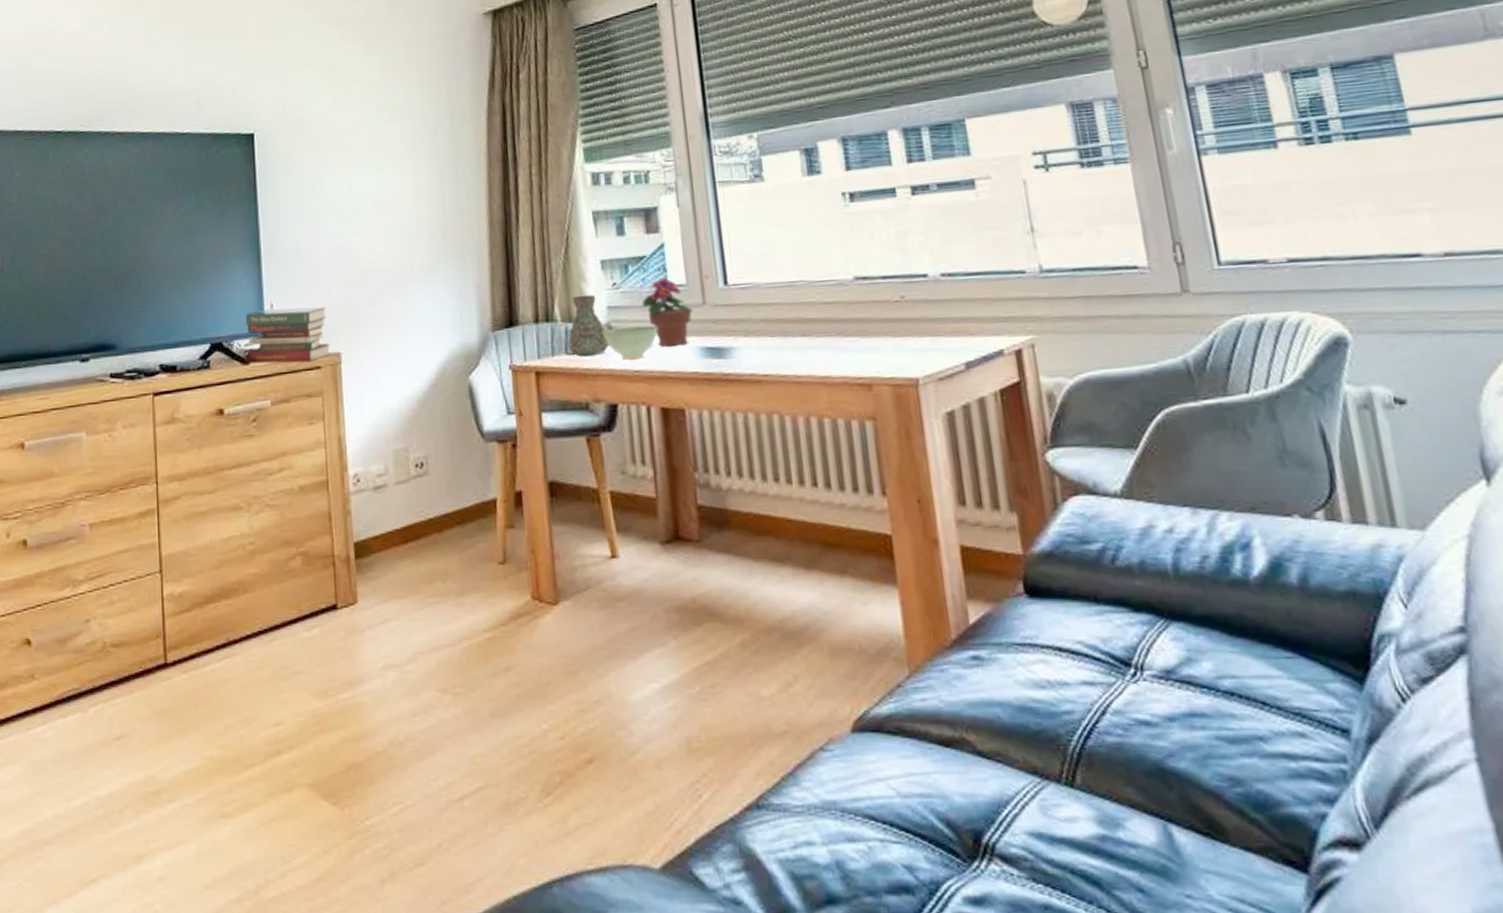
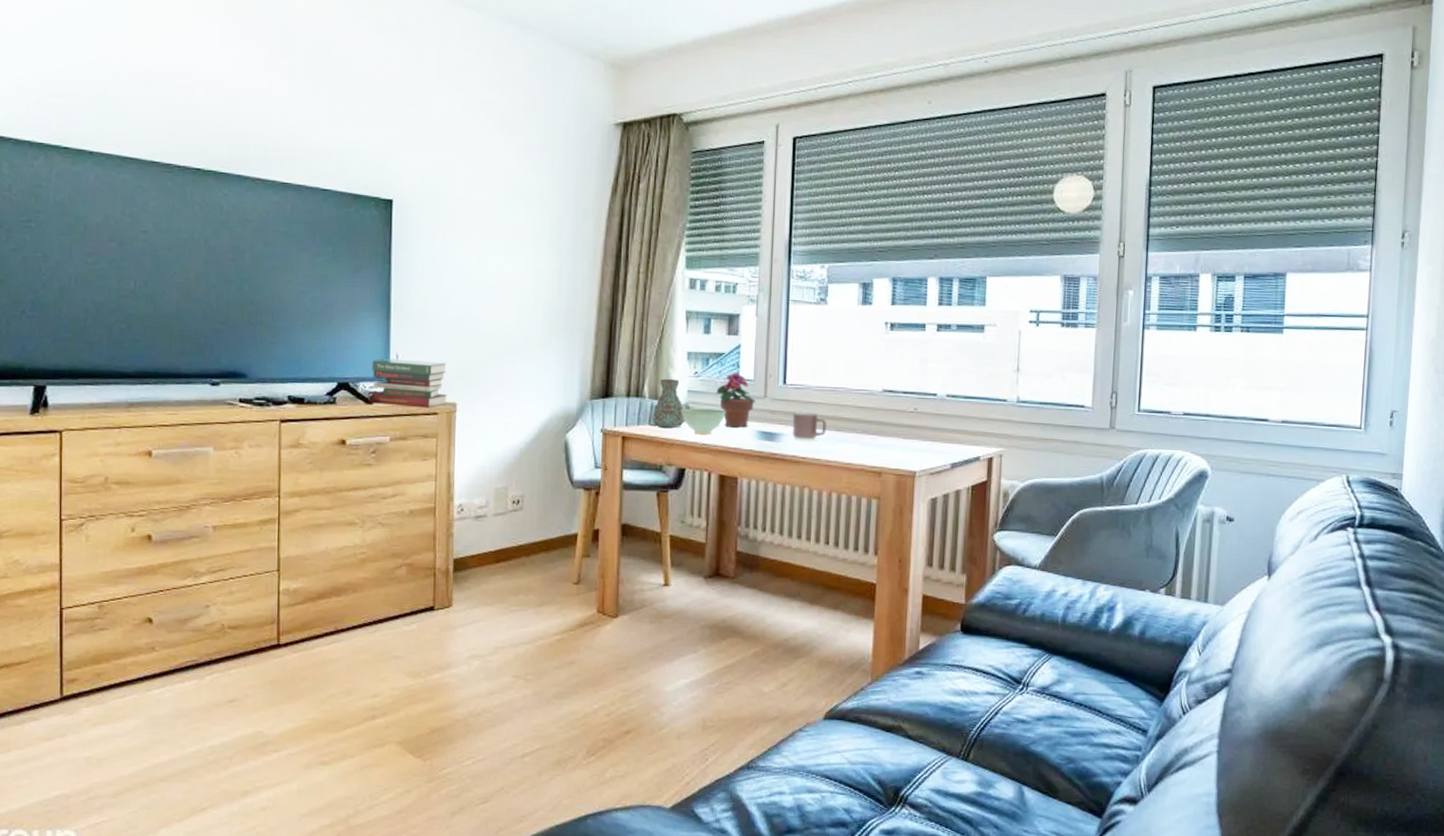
mug: none [742,315,790,355] -> present [792,411,827,442]

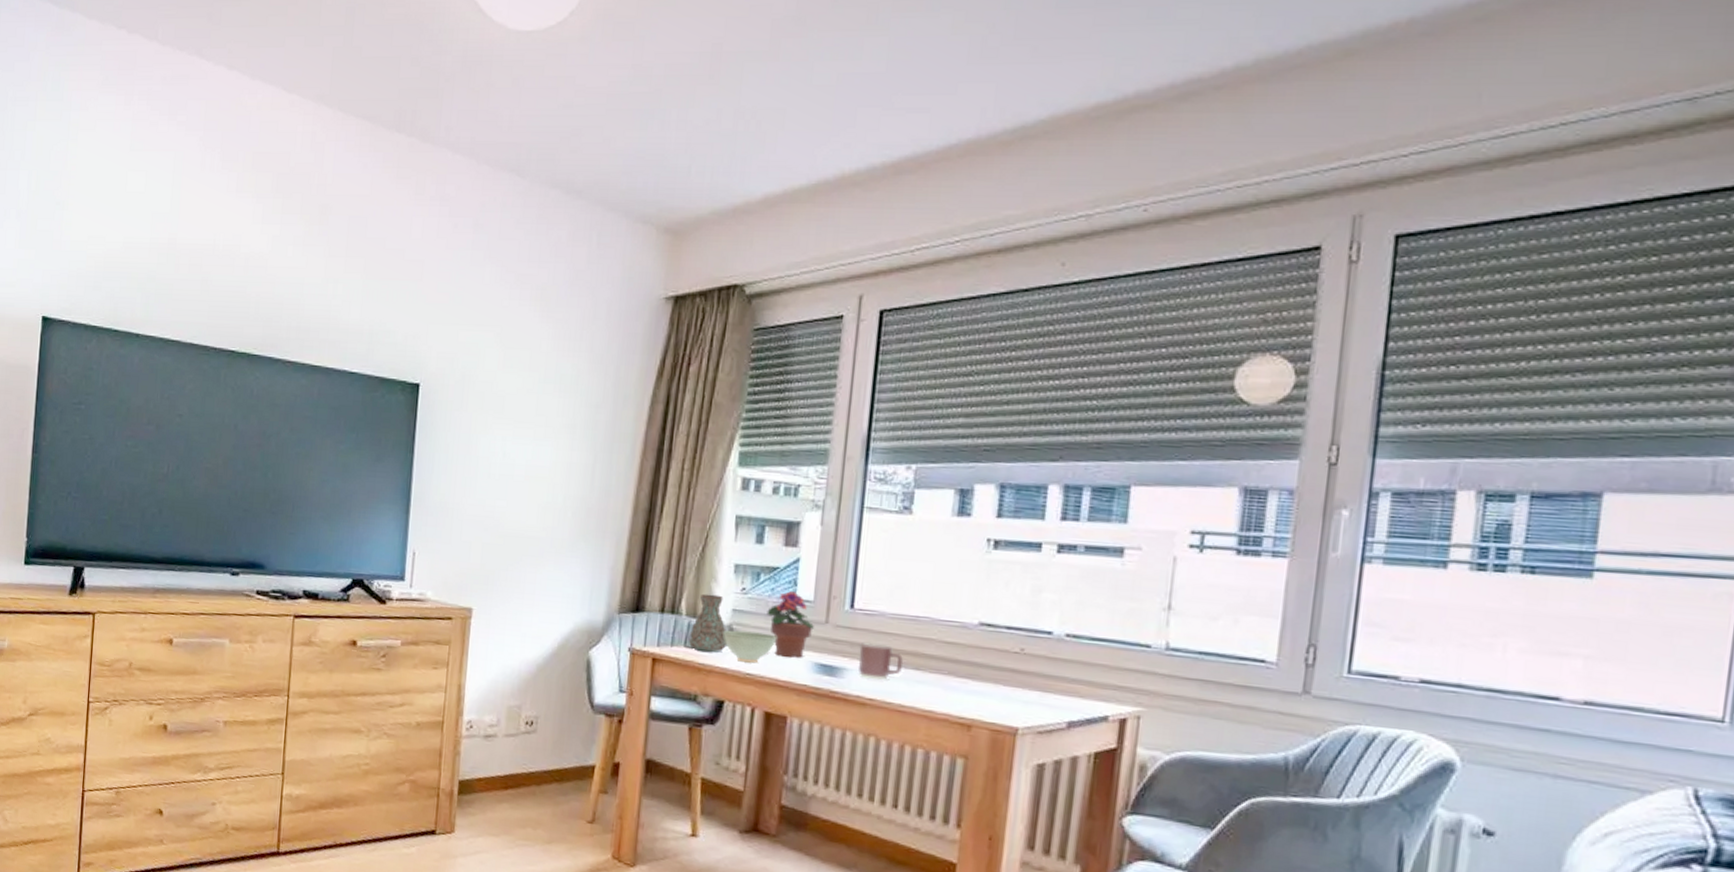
books: present [368,358,447,408] -> none [382,555,465,612]

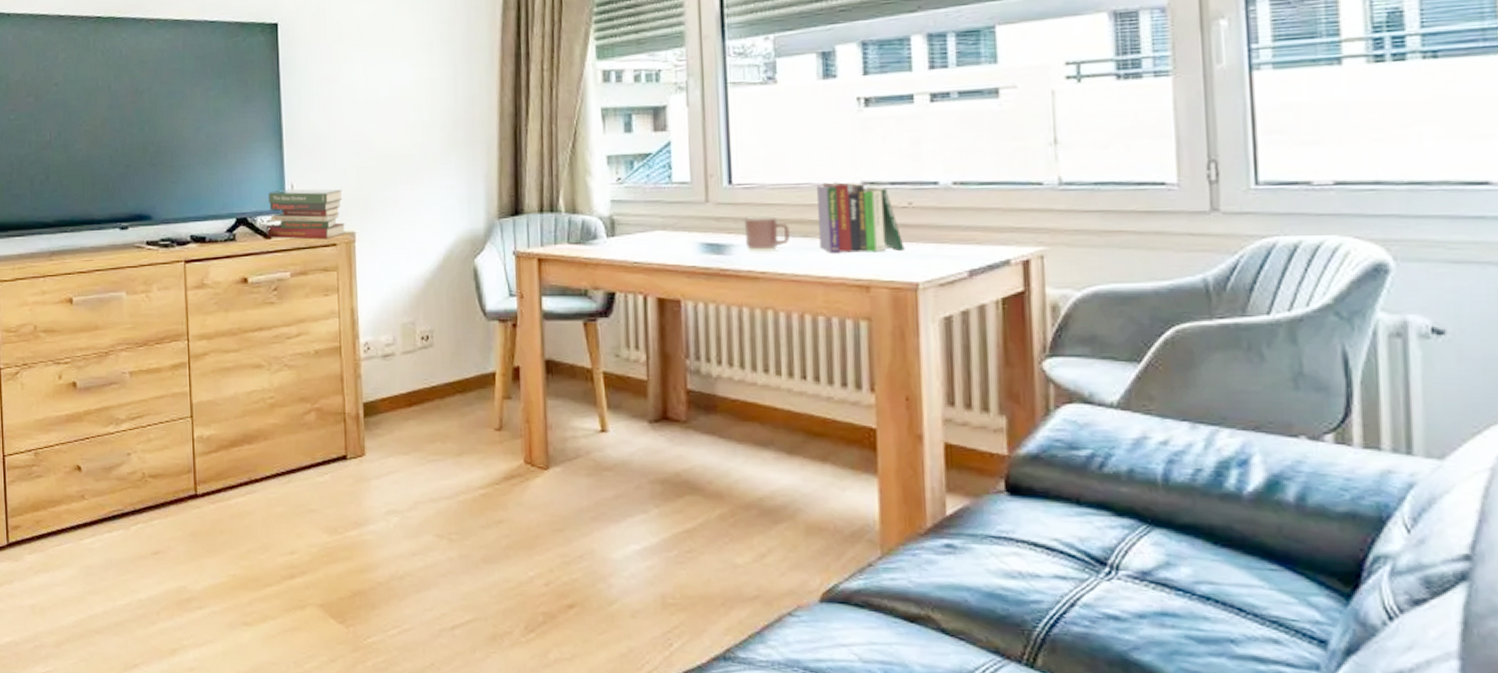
books: none [382,555,465,612] -> present [267,188,345,240]
decorative vase: present [689,593,726,653] -> none [572,188,609,247]
bowl: present [722,630,778,663] -> none [604,220,660,251]
potted flower: present [767,591,814,659] -> none [645,175,695,242]
books: none [929,618,1011,696] -> present [816,182,905,253]

